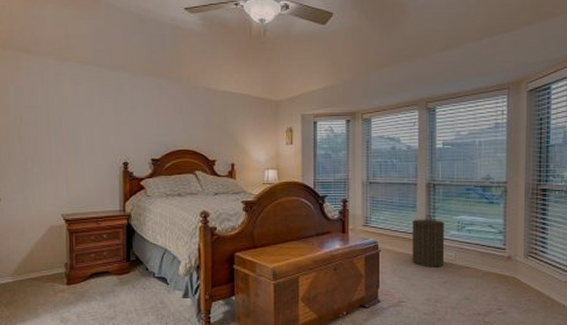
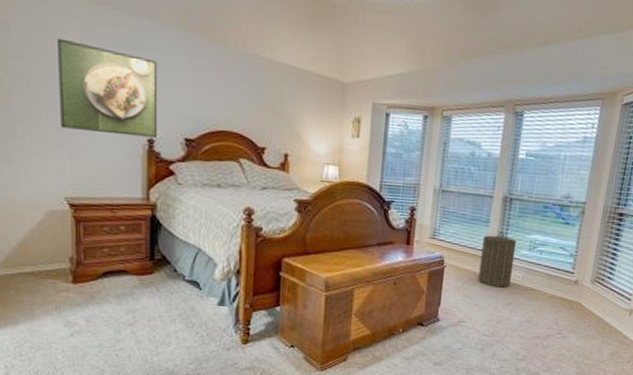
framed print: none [57,93,130,161] -> present [58,38,157,138]

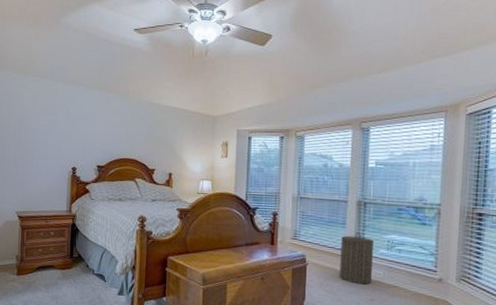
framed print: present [58,38,157,138] -> none [17,103,80,167]

